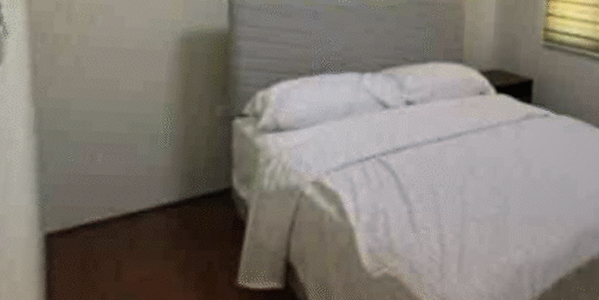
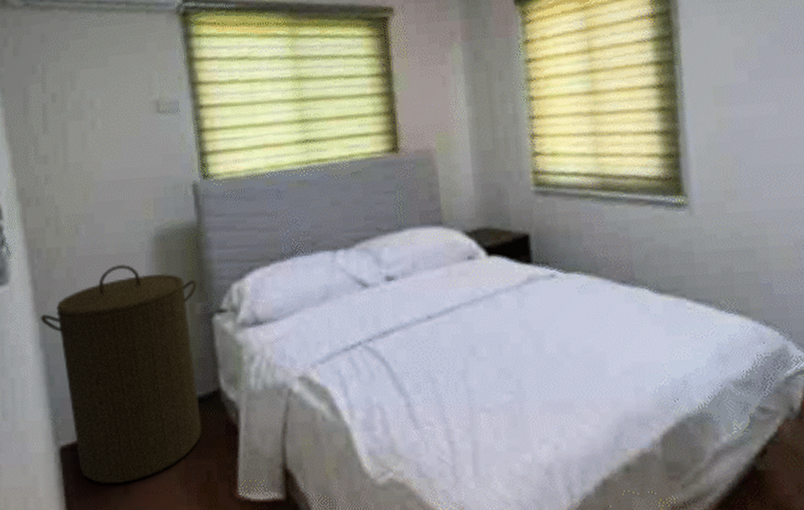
laundry hamper: none [37,59,222,271] -> present [40,263,202,485]

